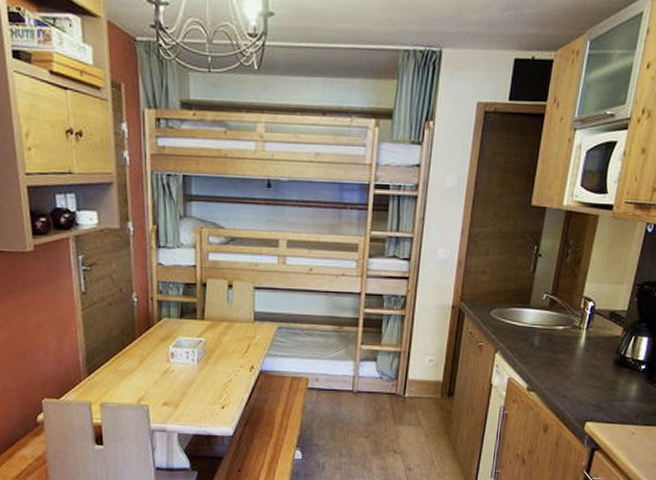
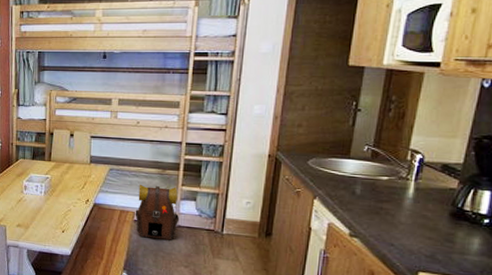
backpack: none [308,344,359,408] -> present [135,184,180,240]

